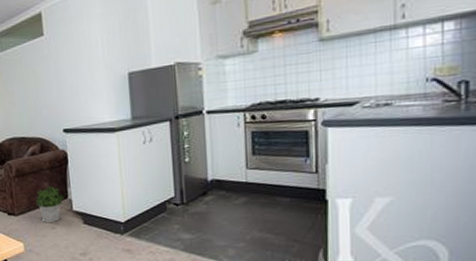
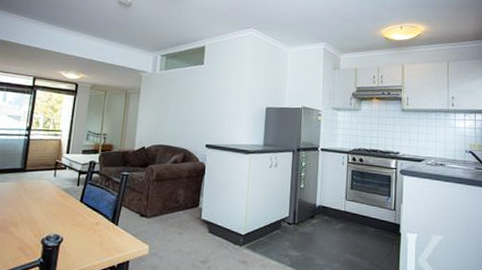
potted plant: present [35,186,64,223] -> none [169,194,195,229]

